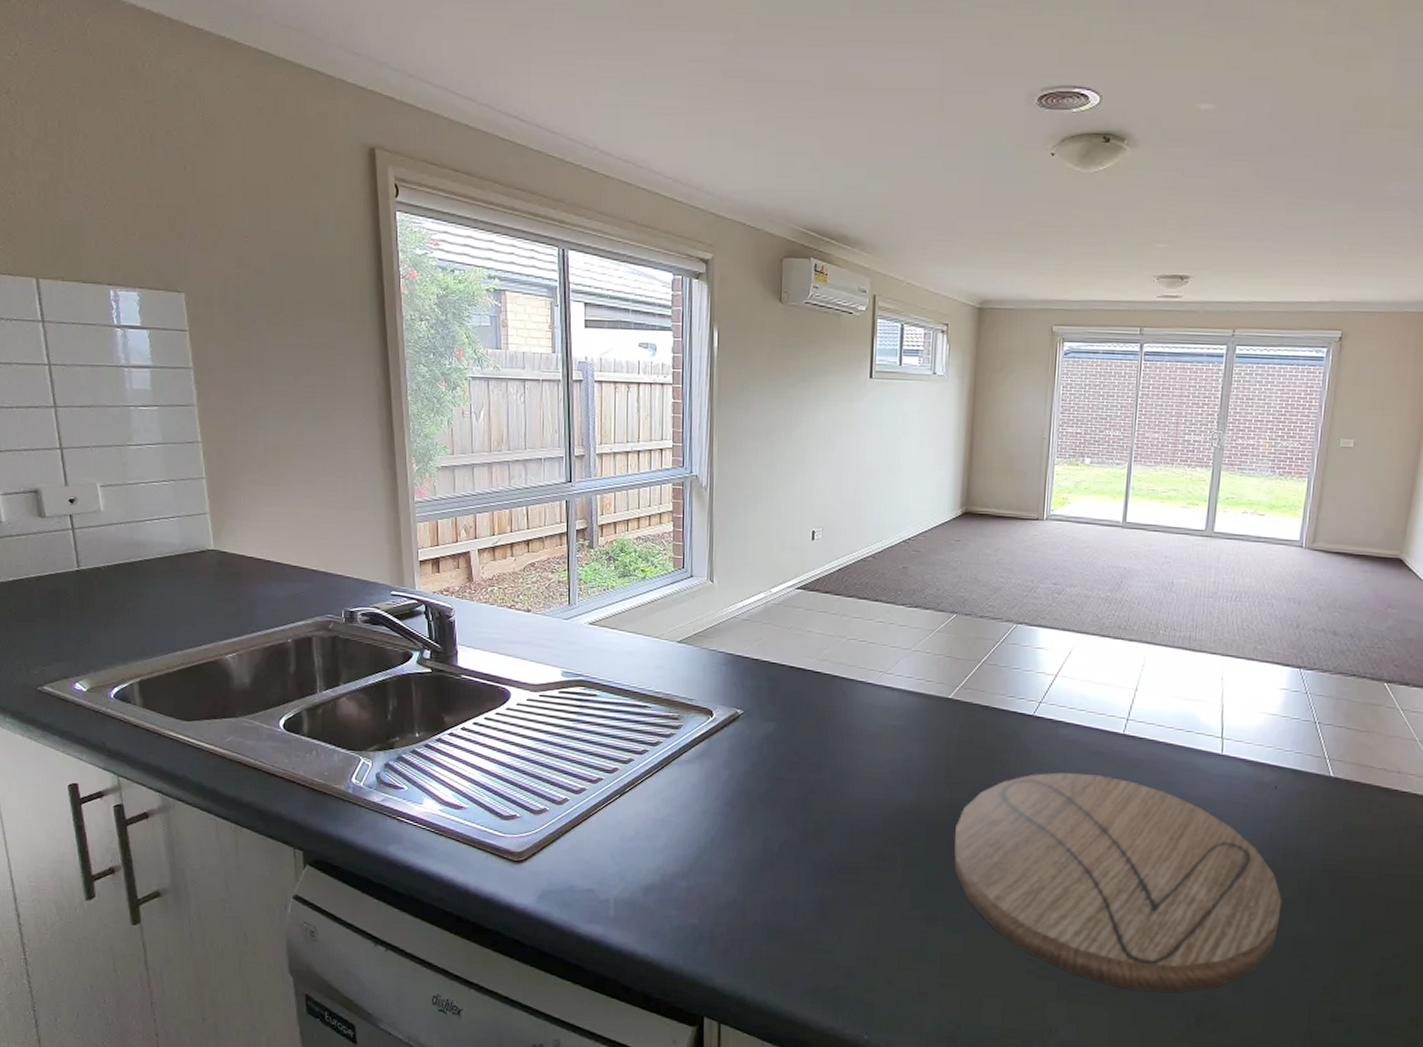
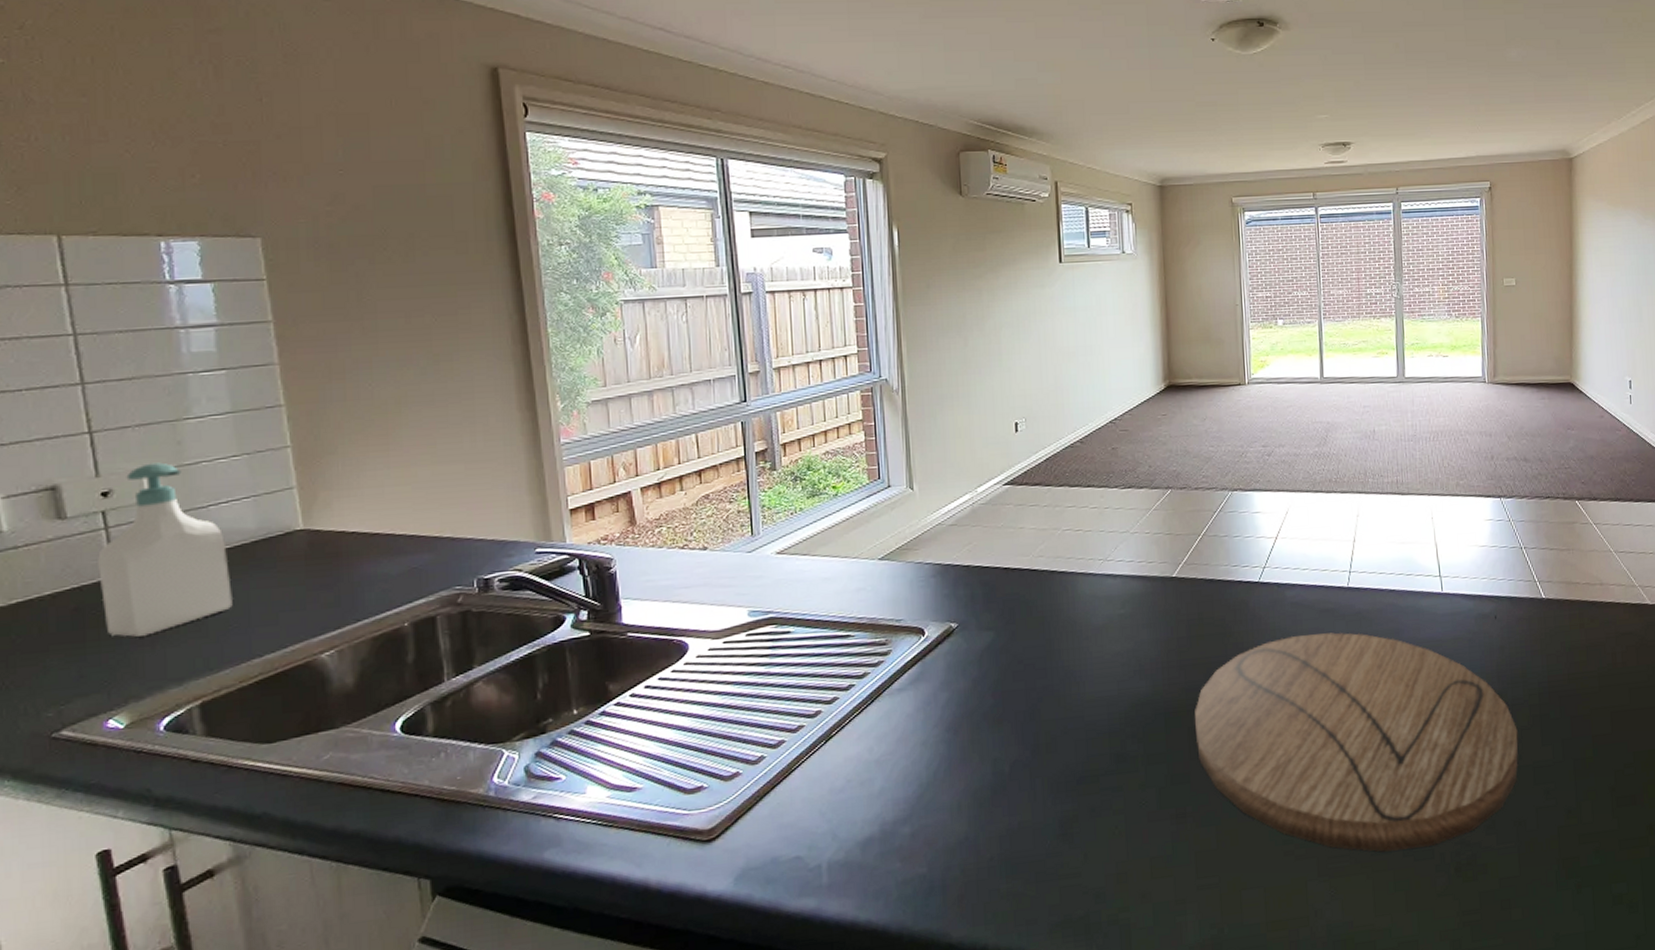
soap bottle: none [67,479,162,620] -> present [98,462,233,637]

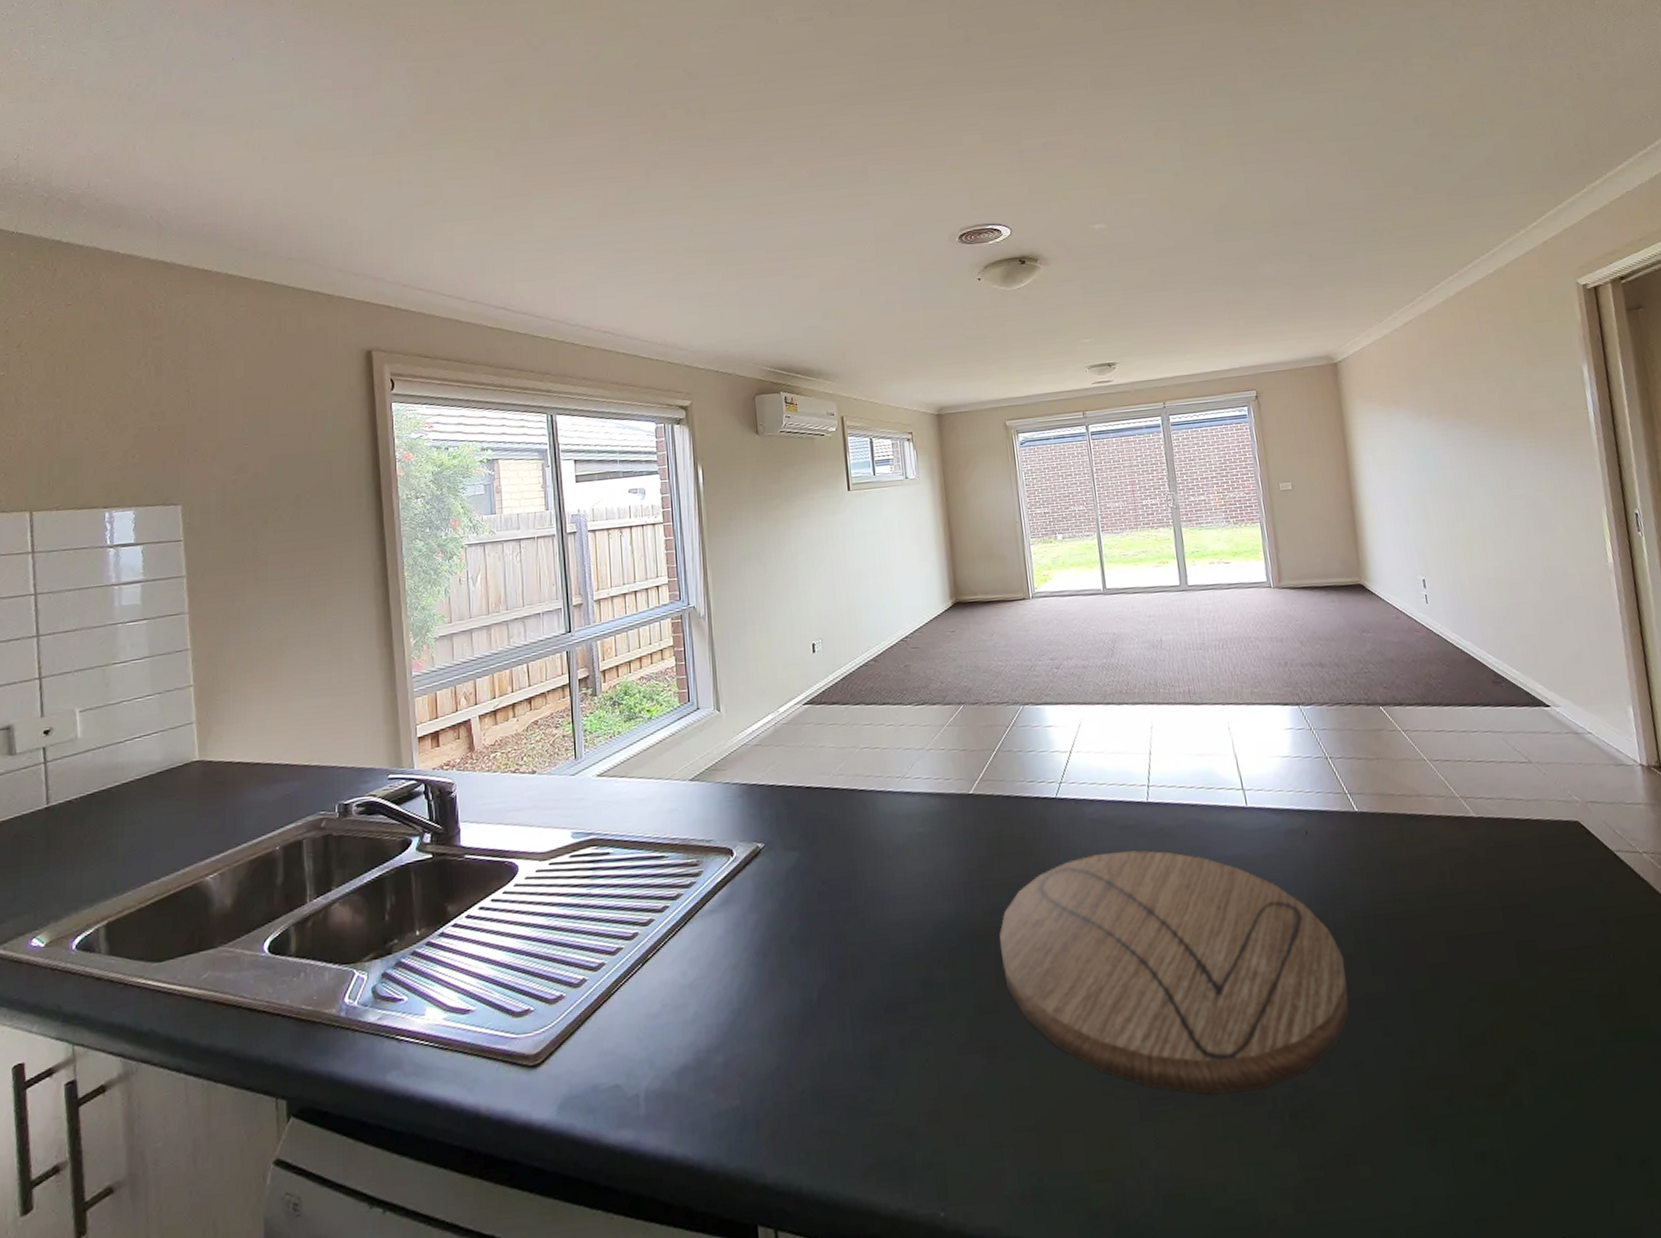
soap bottle: present [98,462,233,637] -> none [36,703,139,861]

